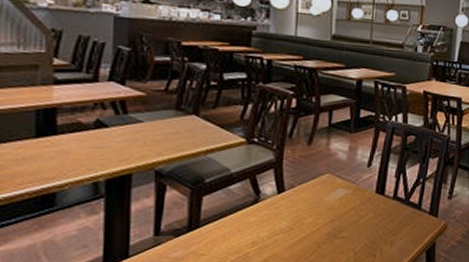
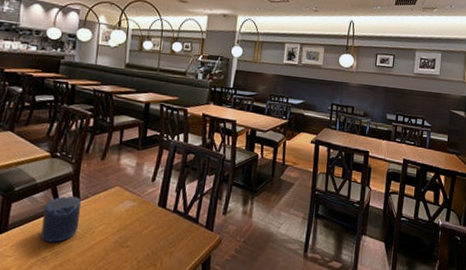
candle: none [241,185,287,237] -> present [41,195,81,243]

